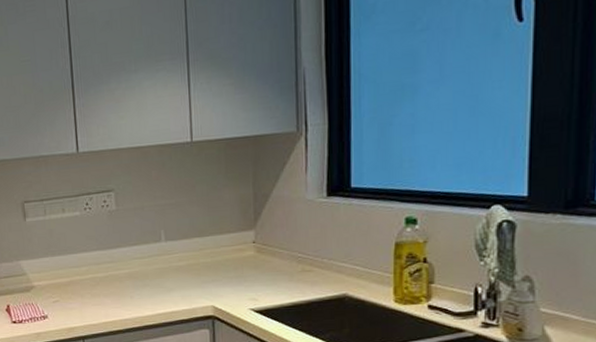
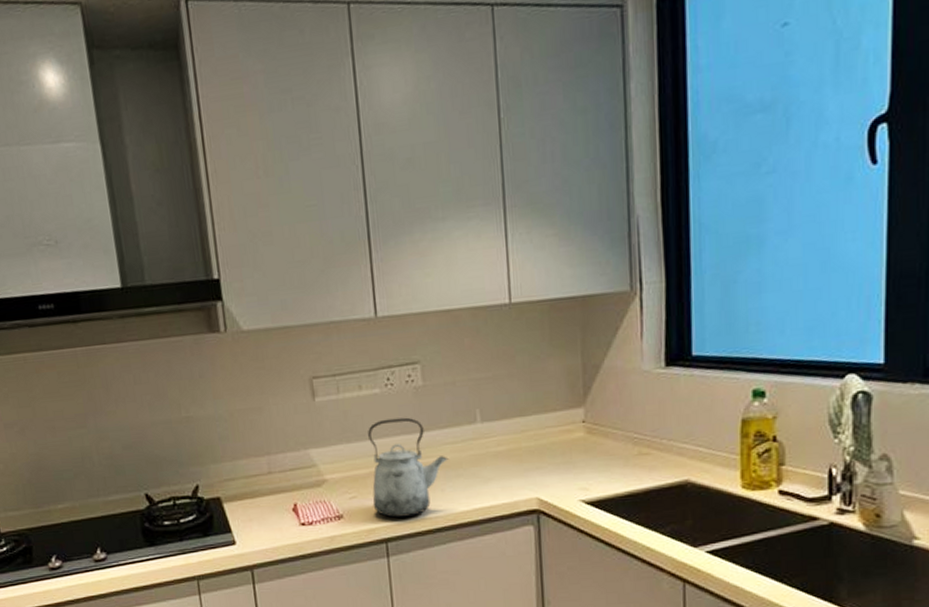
kettle: none [69,236,137,319] -> present [368,417,449,518]

